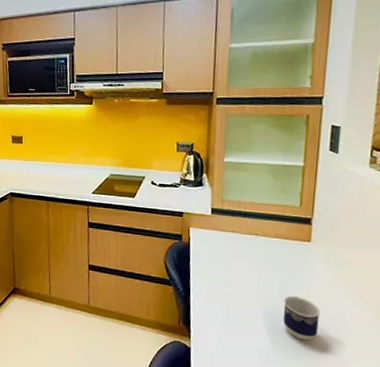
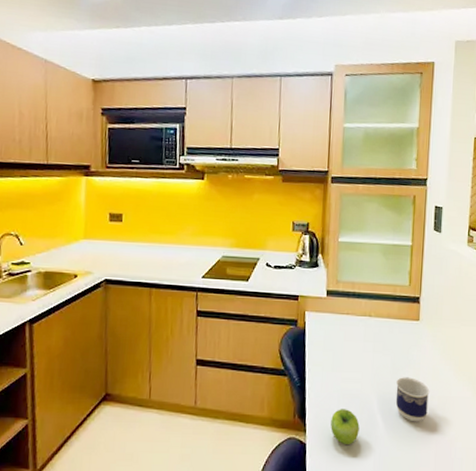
fruit: none [215,320,244,354] -> present [330,409,360,446]

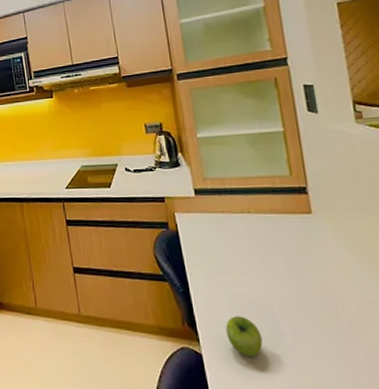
cup: present [395,377,430,422] -> none [297,279,347,332]

